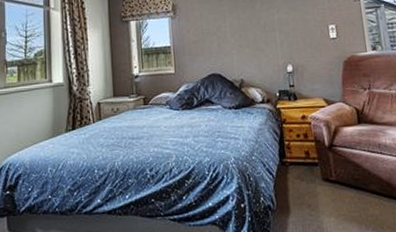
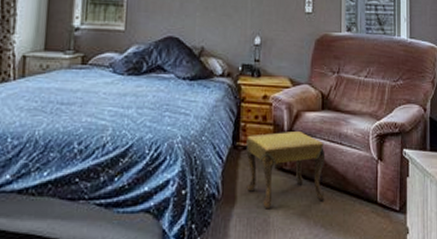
footstool: none [292,144,373,217] -> present [246,130,326,210]

